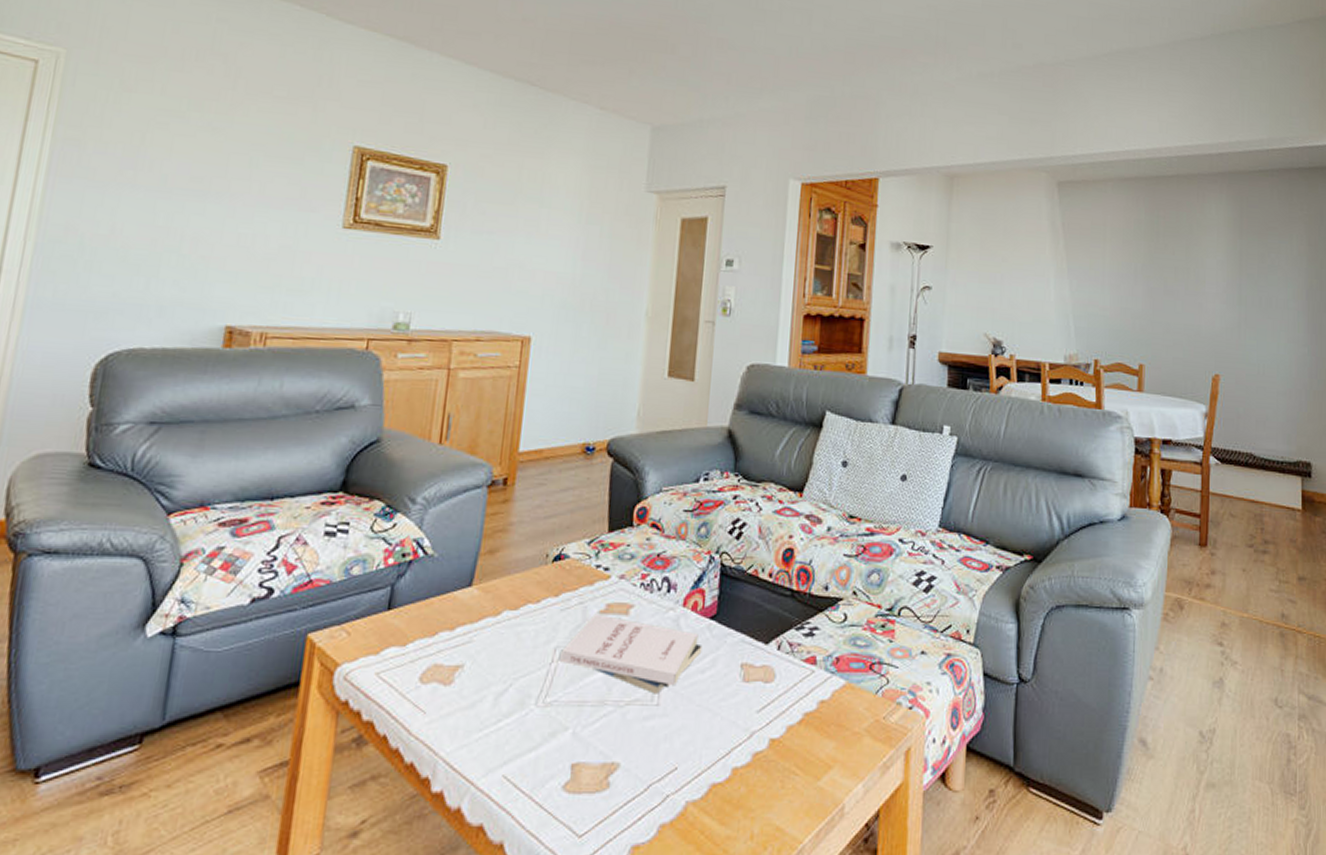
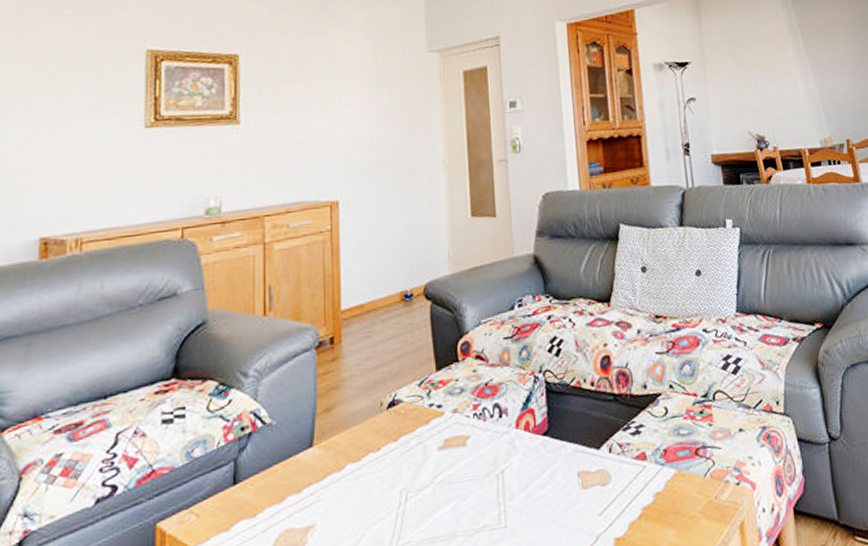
books: present [560,613,703,694] -> none [407,450,540,517]

